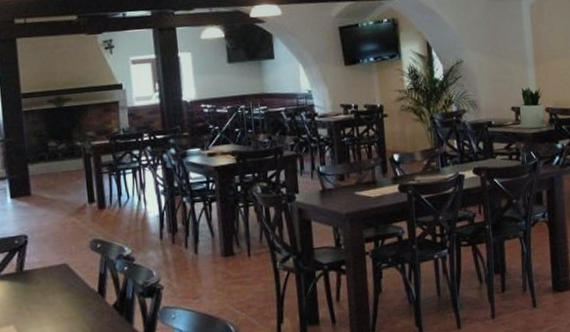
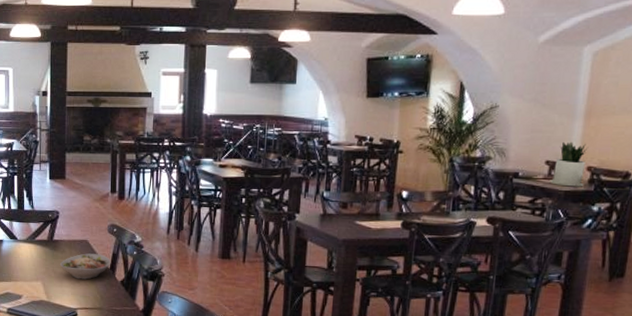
salad: none [35,277,99,313] -> present [59,253,111,280]

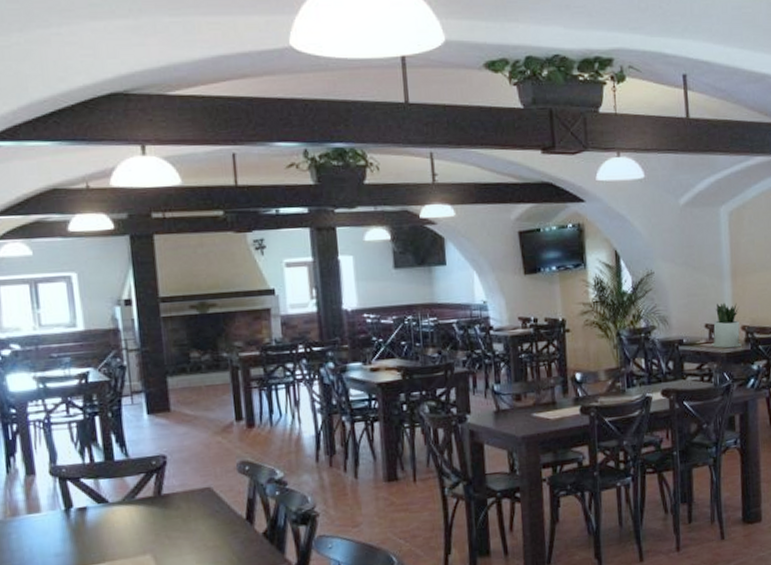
salad: present [59,253,111,280] -> none [174,502,247,541]

